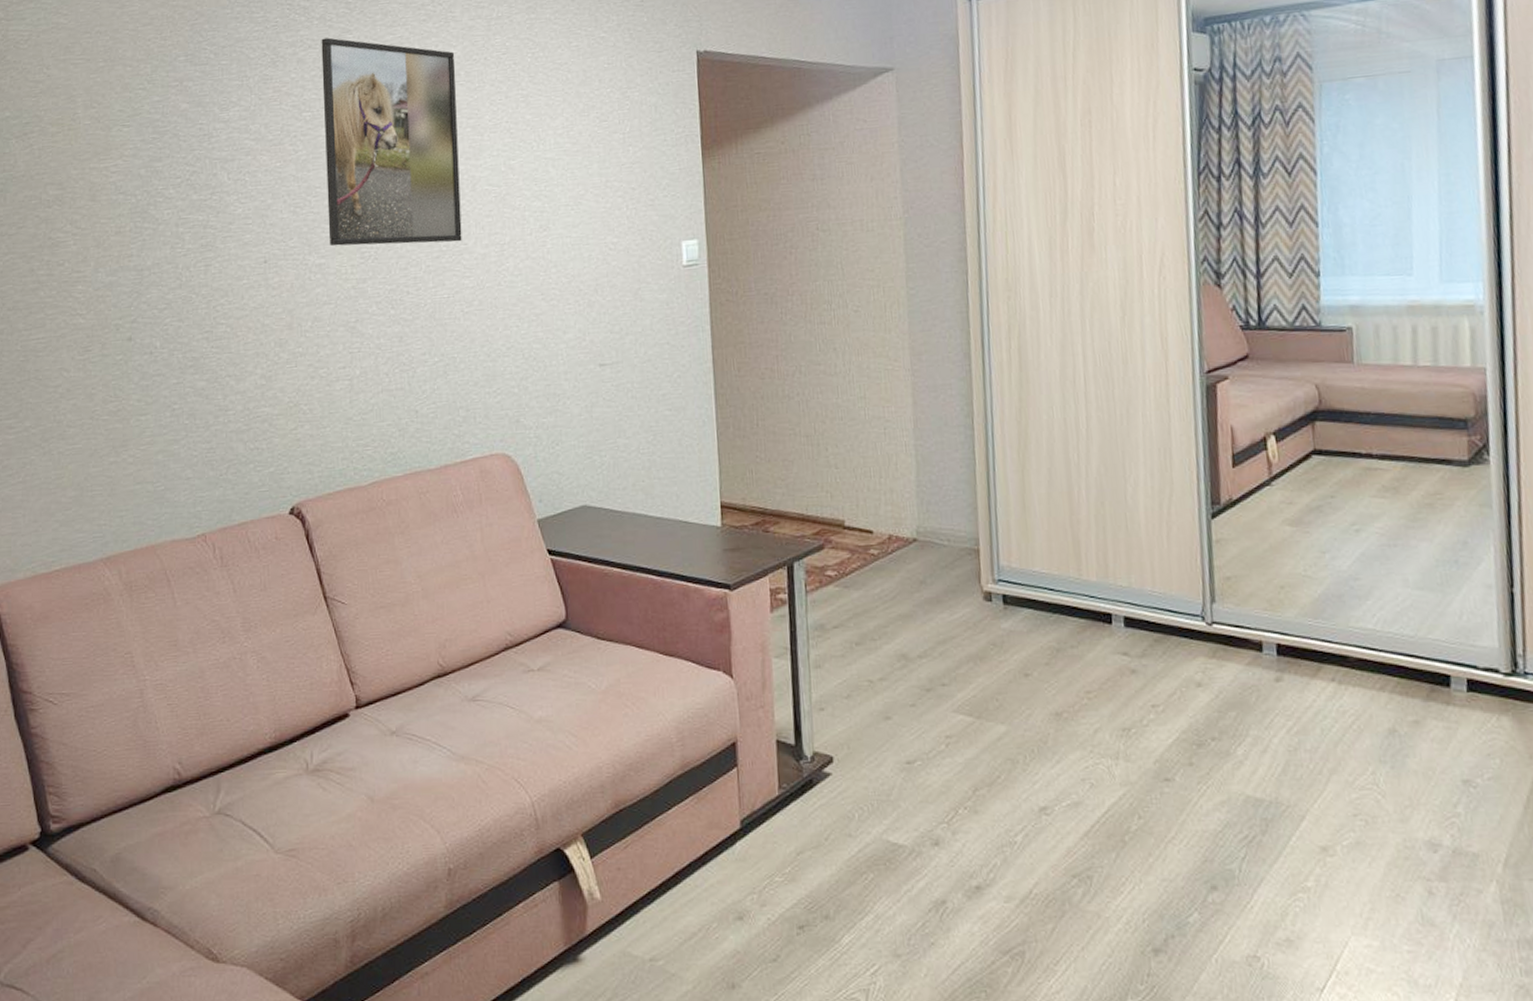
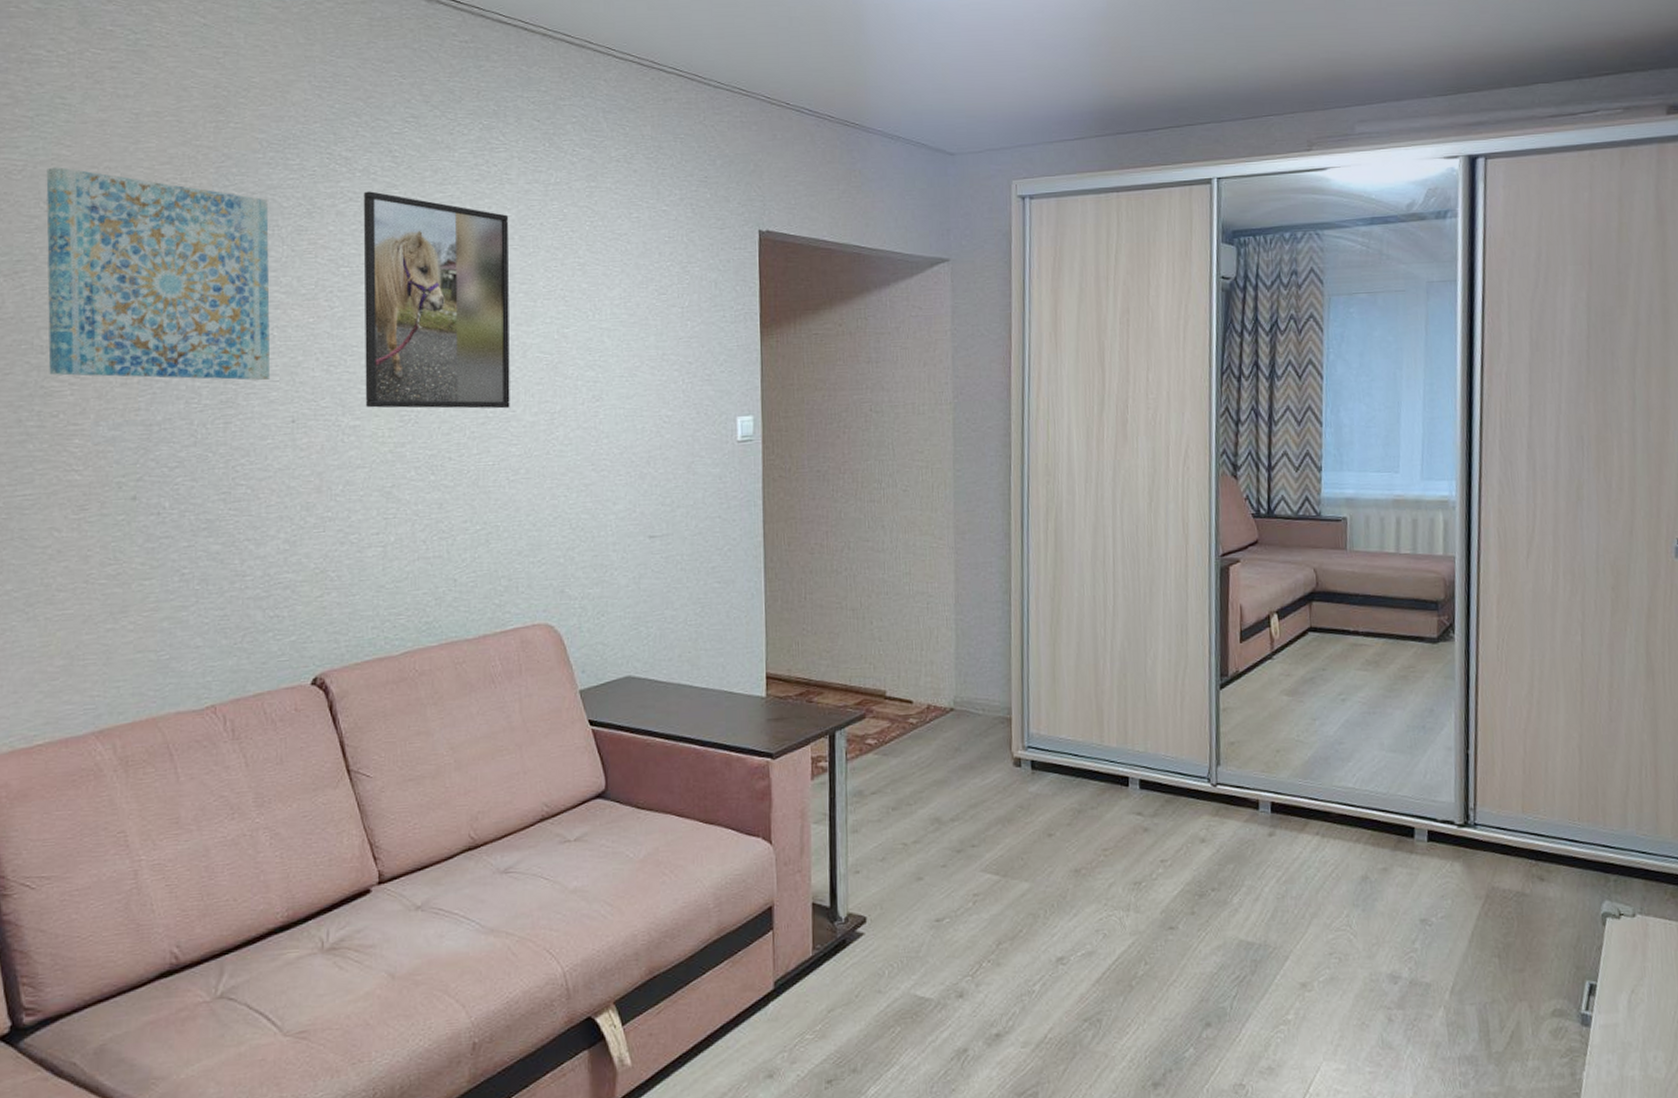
wall art: none [48,34,244,227] -> present [46,167,271,380]

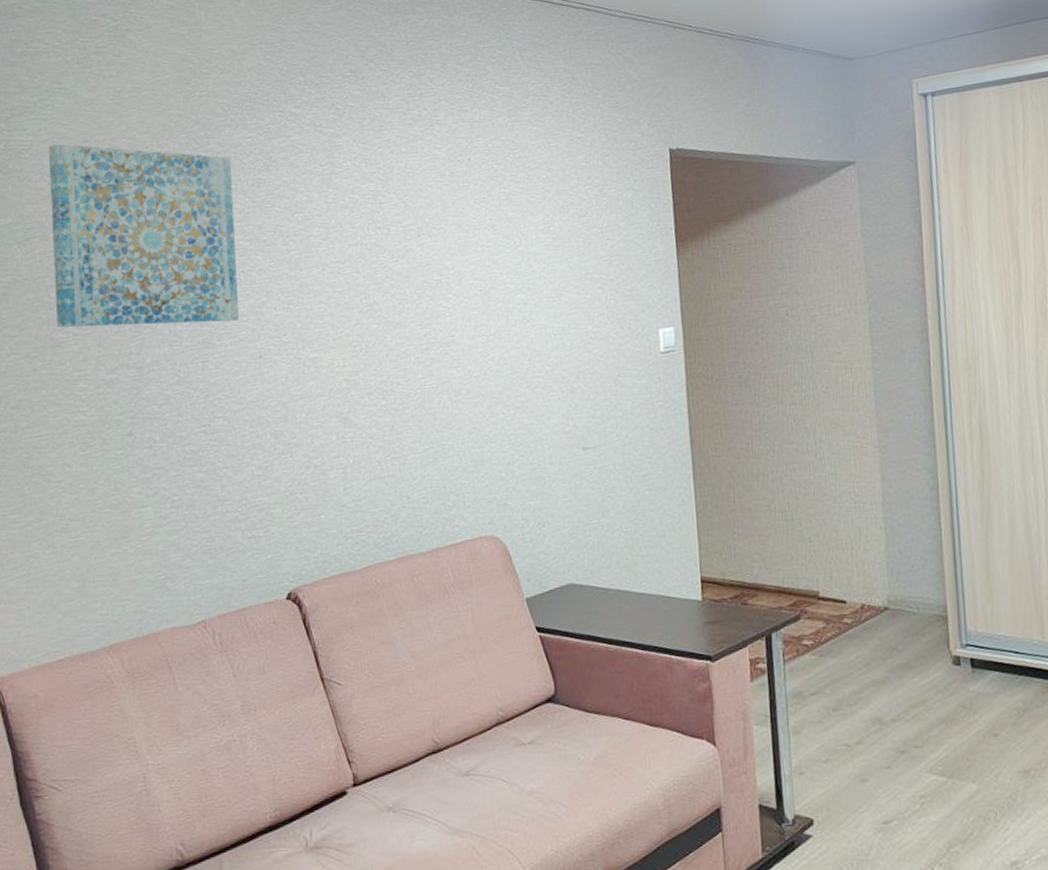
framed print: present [363,191,510,409] -> none [311,142,450,341]

